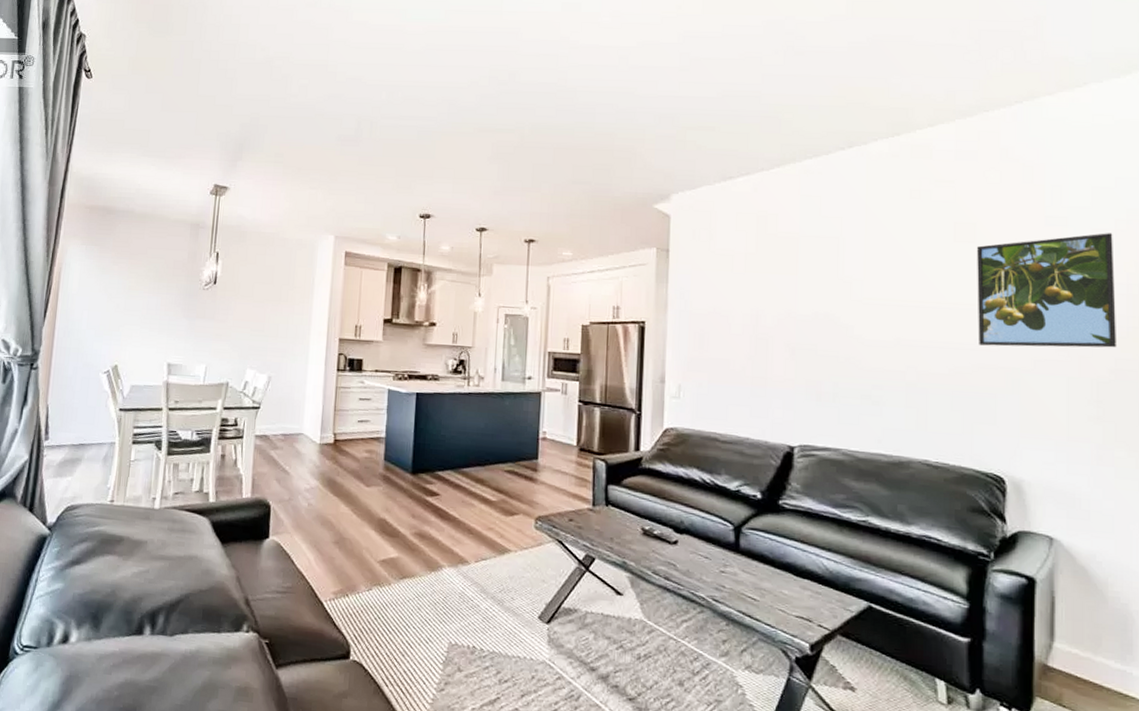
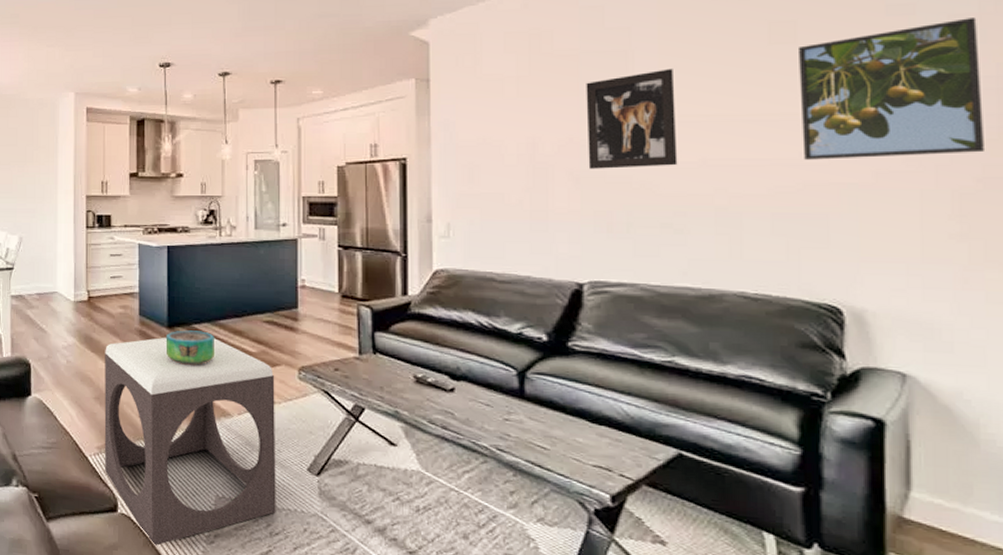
footstool: none [340,483,513,694] -> present [104,338,276,547]
decorative bowl: none [408,477,457,512] -> present [165,330,215,365]
wall art: none [803,256,878,344] -> present [586,68,678,169]

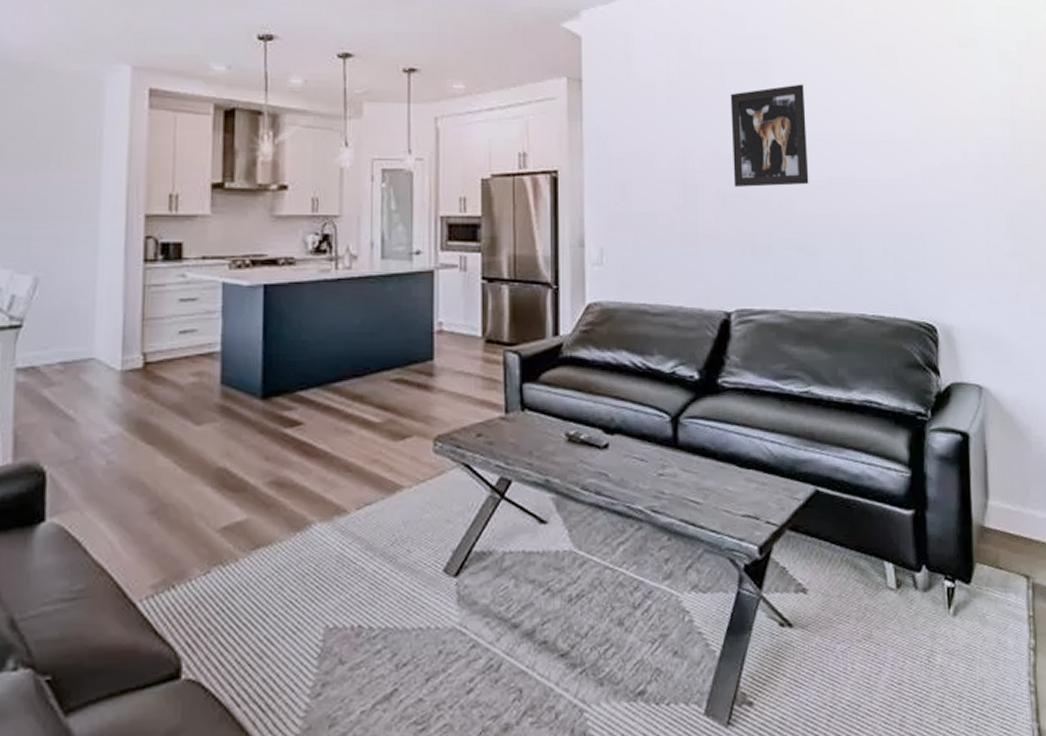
footstool: present [104,338,276,547] -> none [162,408,405,719]
decorative bowl: present [165,330,215,365] -> none [258,399,328,449]
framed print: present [799,18,986,160] -> none [899,55,1026,181]

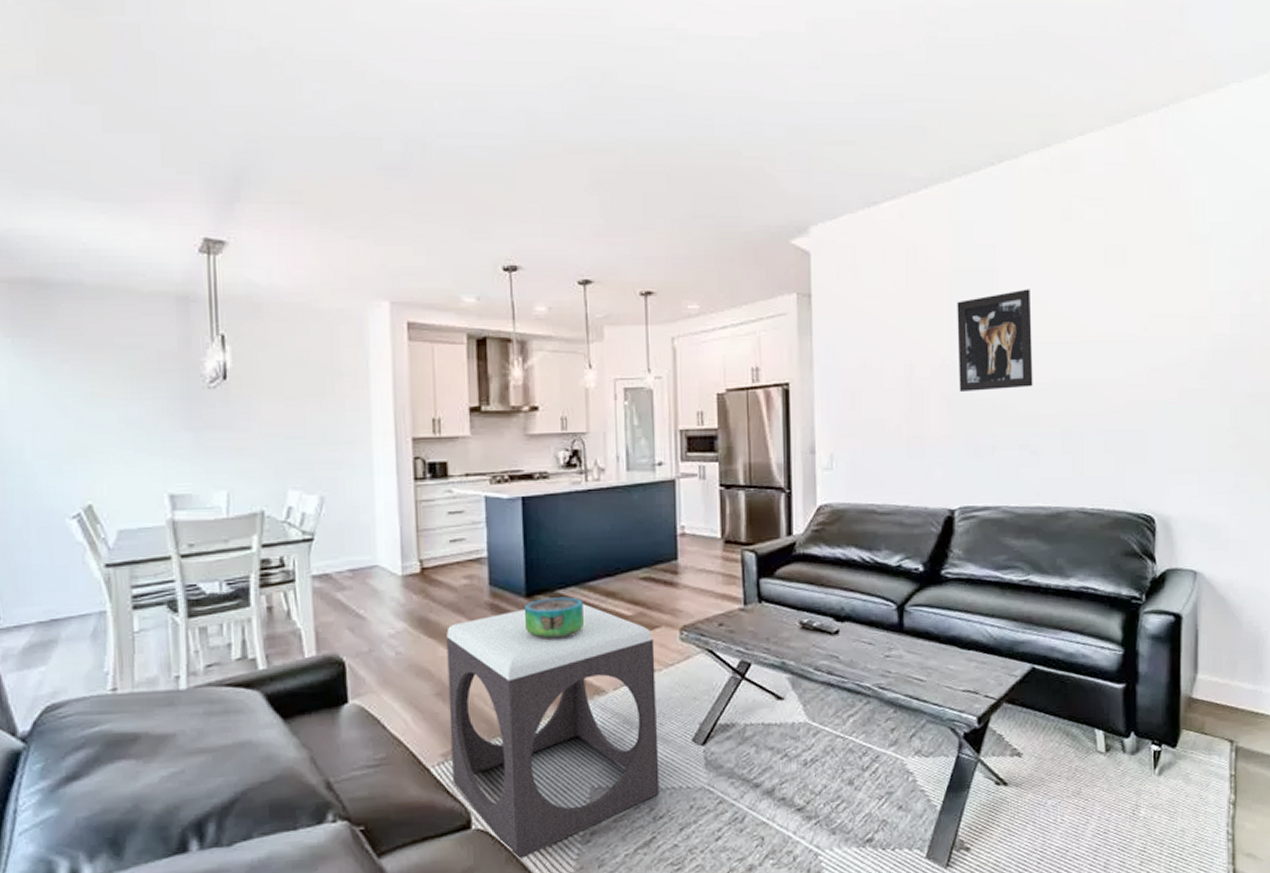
footstool: none [162,408,405,719] -> present [446,604,660,860]
decorative bowl: none [258,399,328,449] -> present [524,597,585,640]

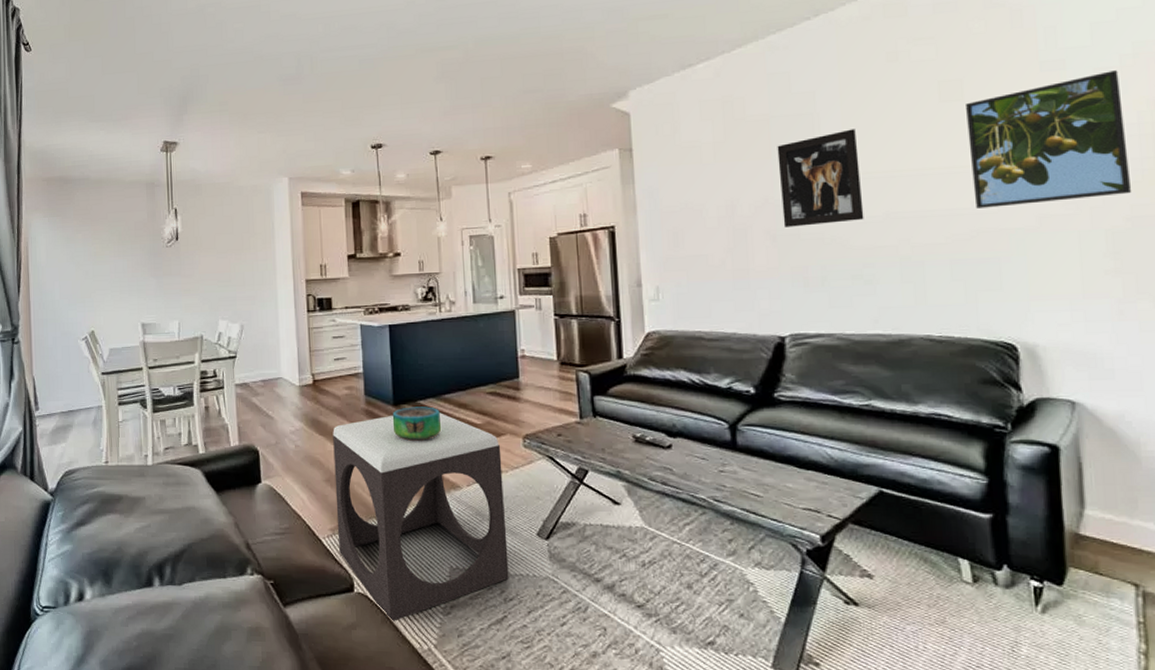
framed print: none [1127,249,1253,379] -> present [966,70,1132,208]

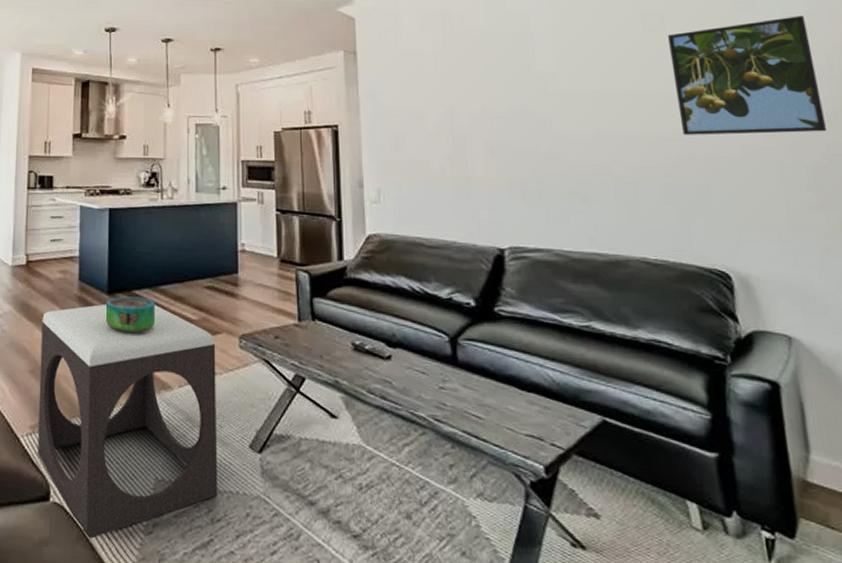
wall art: present [777,129,864,227] -> none [494,50,578,140]

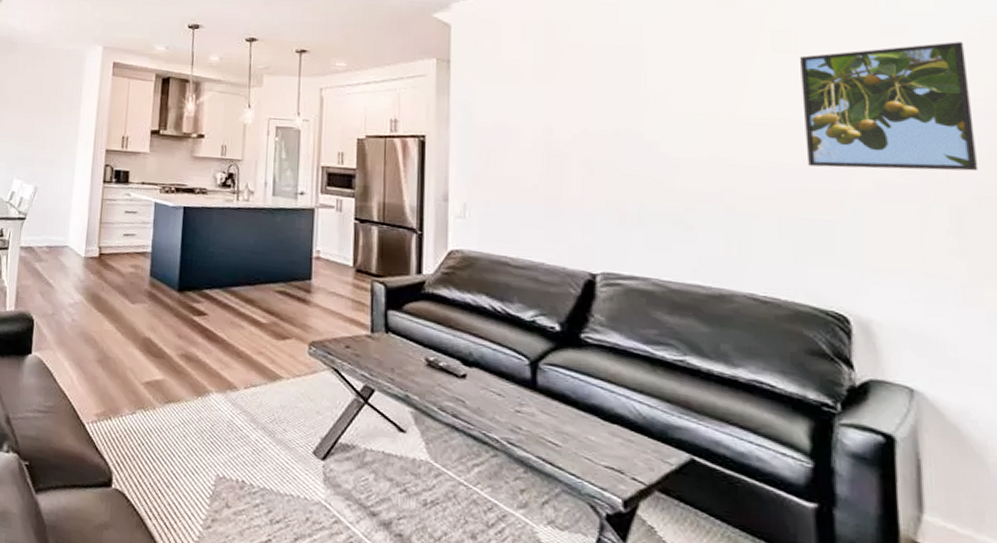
footstool: present [38,304,218,540] -> none [102,301,285,528]
decorative bowl: present [105,296,156,334] -> none [174,295,225,333]

